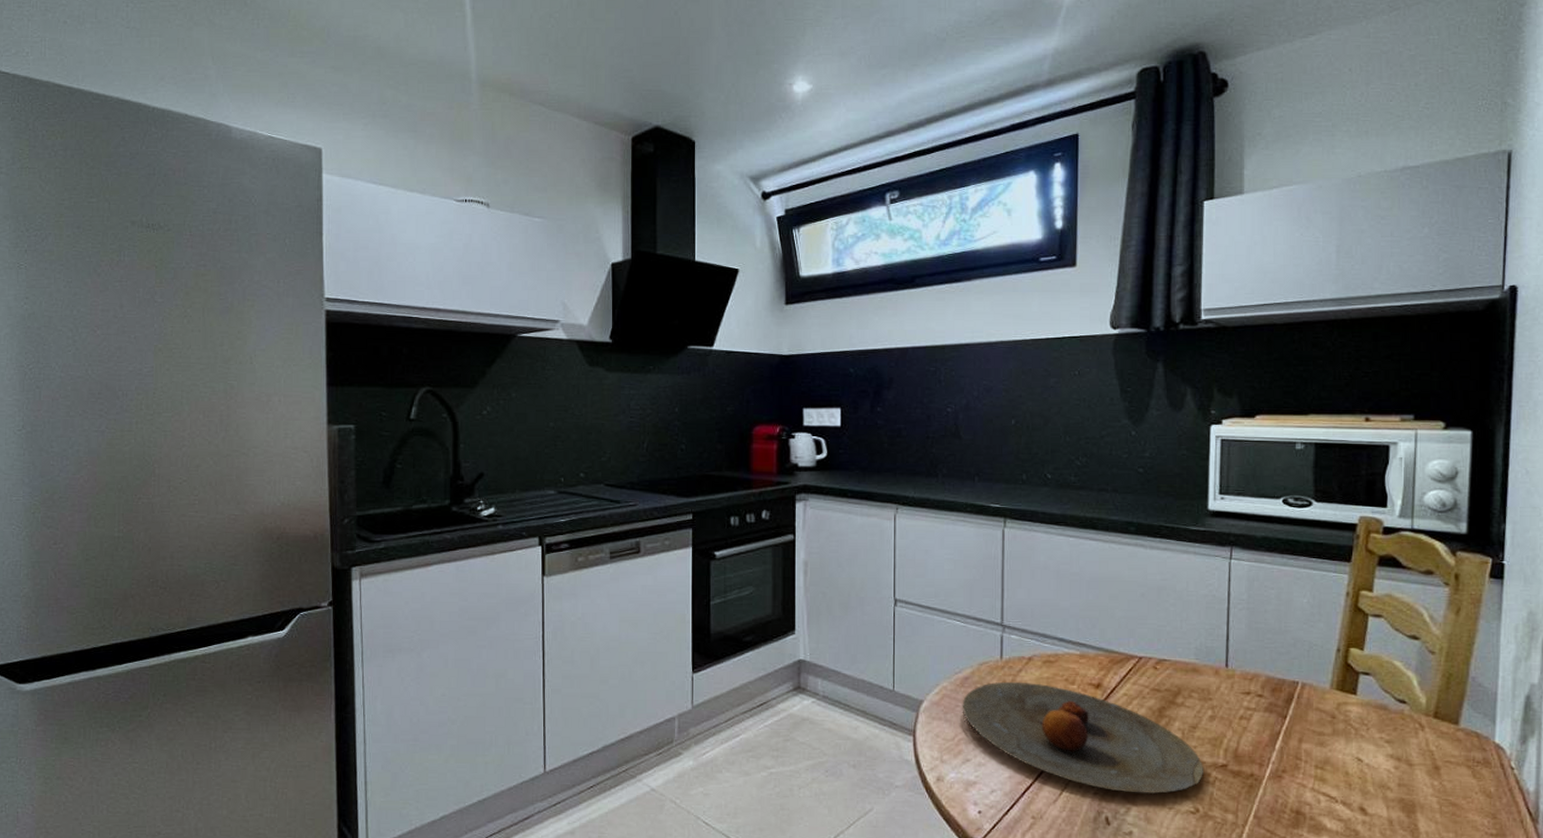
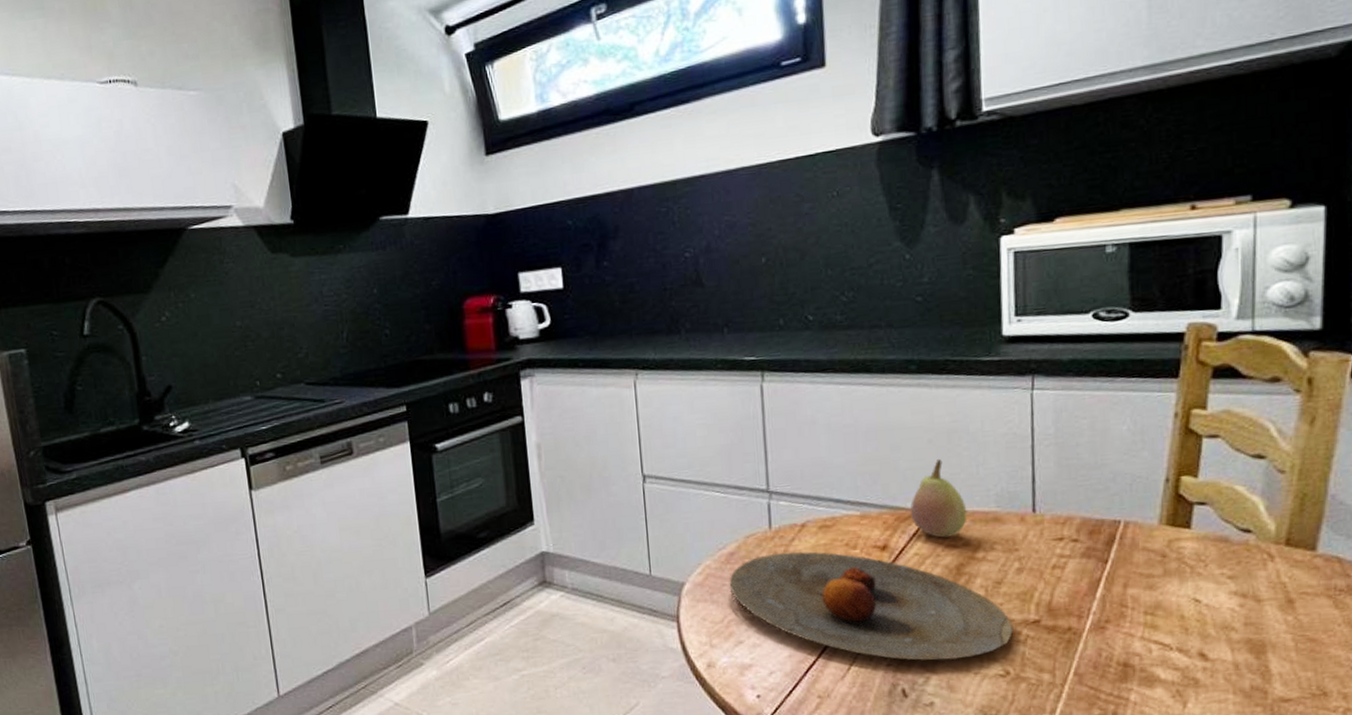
fruit: none [1123,611,1170,682] -> present [910,458,967,538]

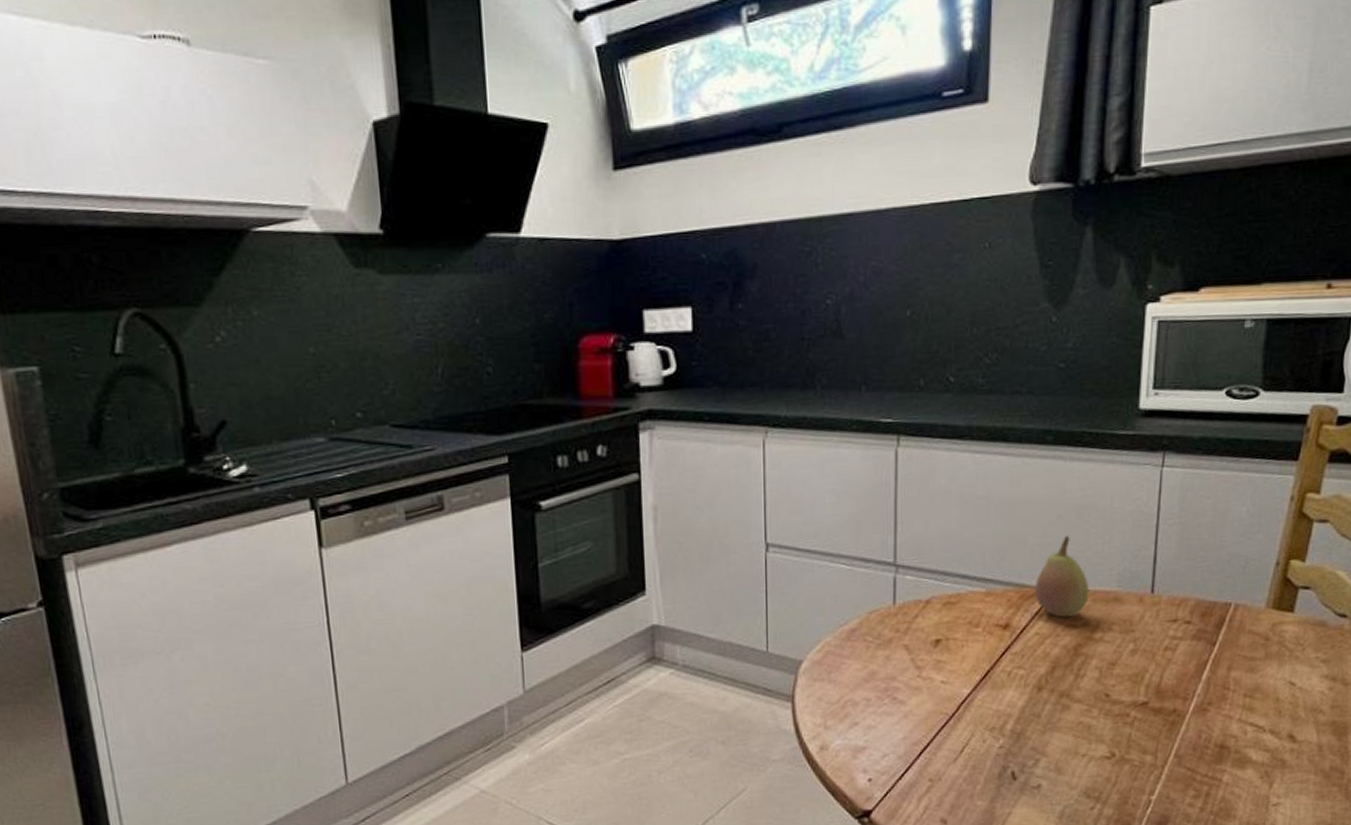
plate: present [729,551,1013,661] -> none [848,629,1122,743]

